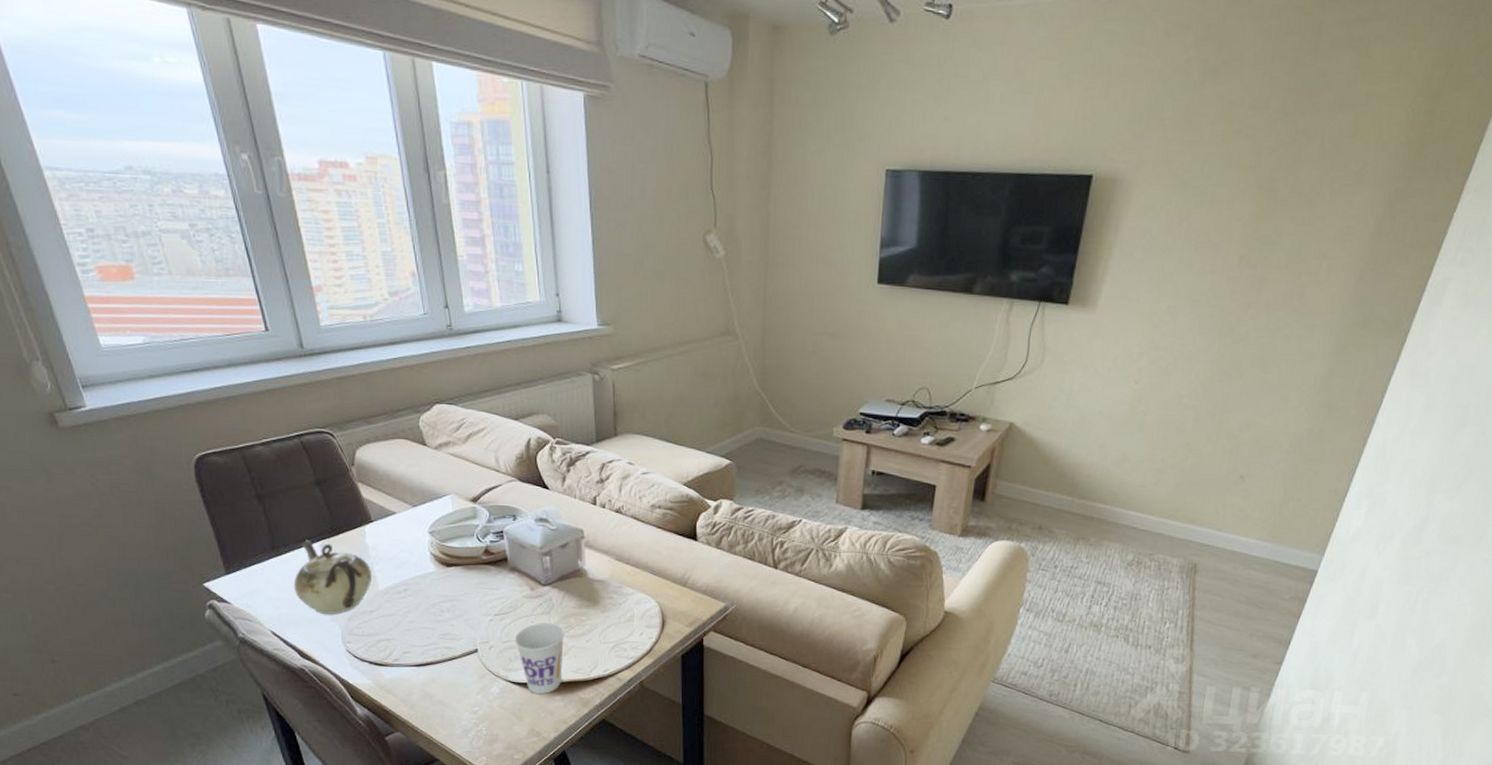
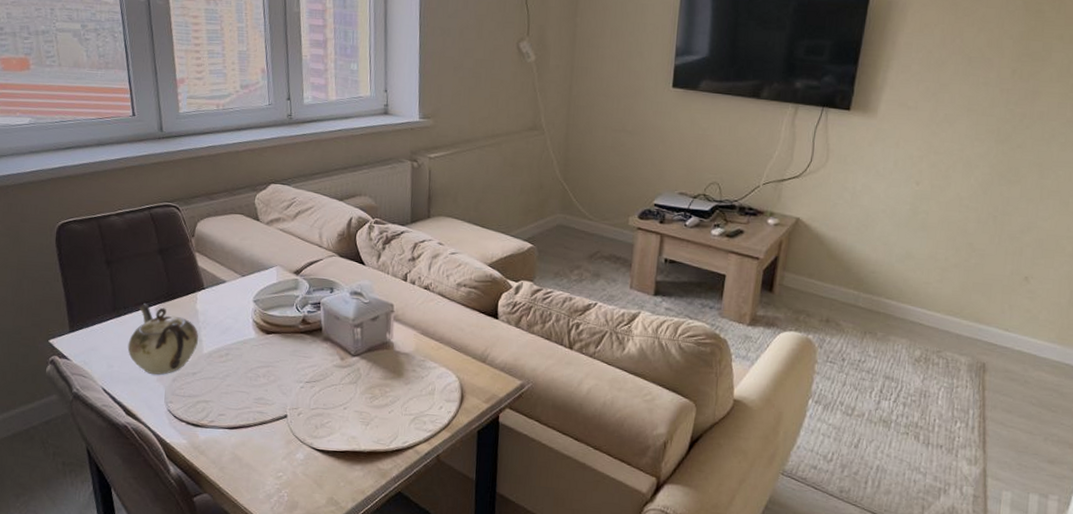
cup: present [514,622,565,695] -> none [321,391,370,463]

